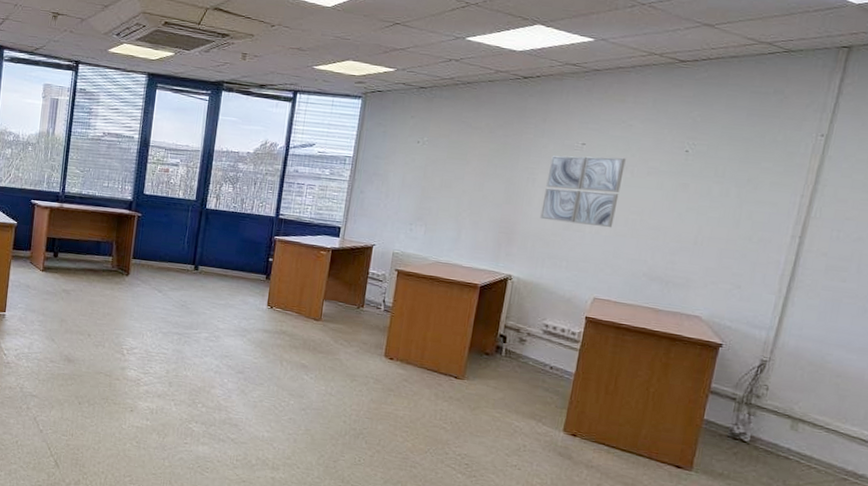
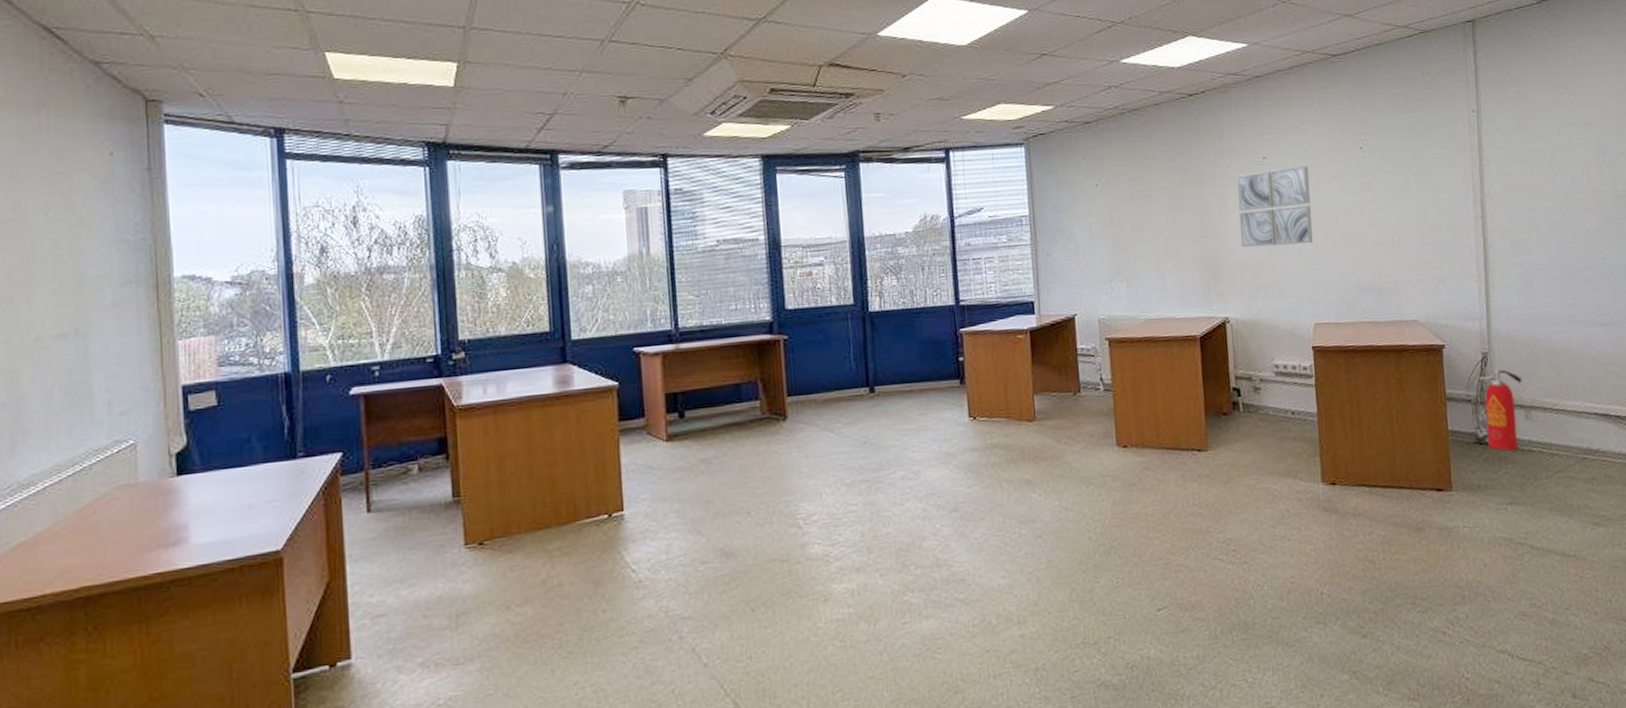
fire extinguisher: none [741,378,798,453] -> present [1479,369,1522,451]

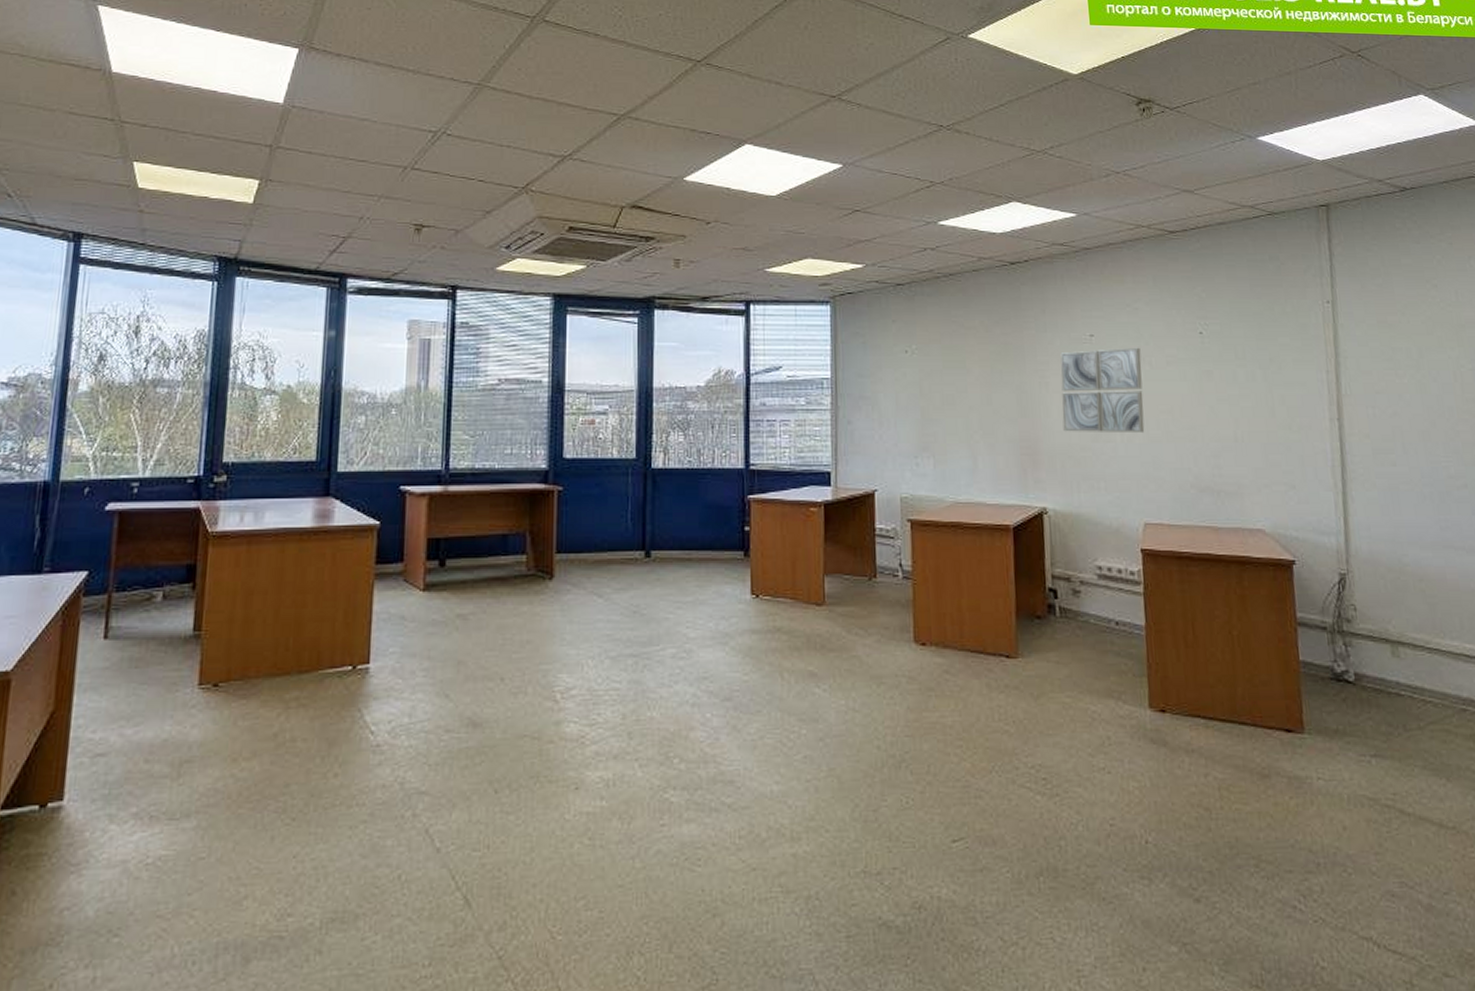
fire extinguisher: present [1479,369,1522,451] -> none [1336,595,1387,692]

